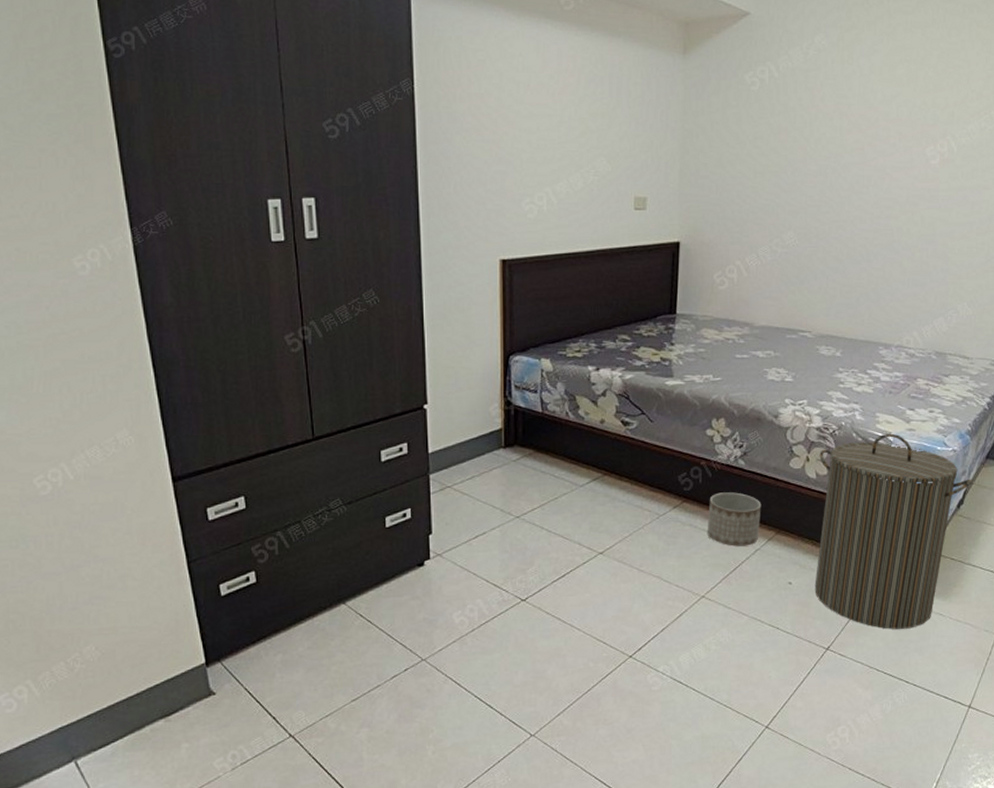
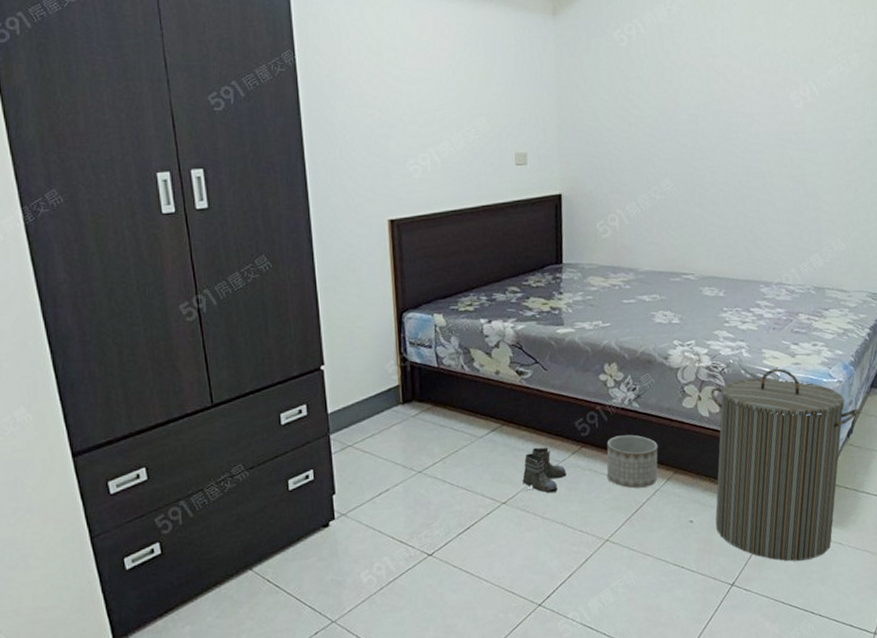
boots: none [621,499,666,546] -> present [522,447,566,494]

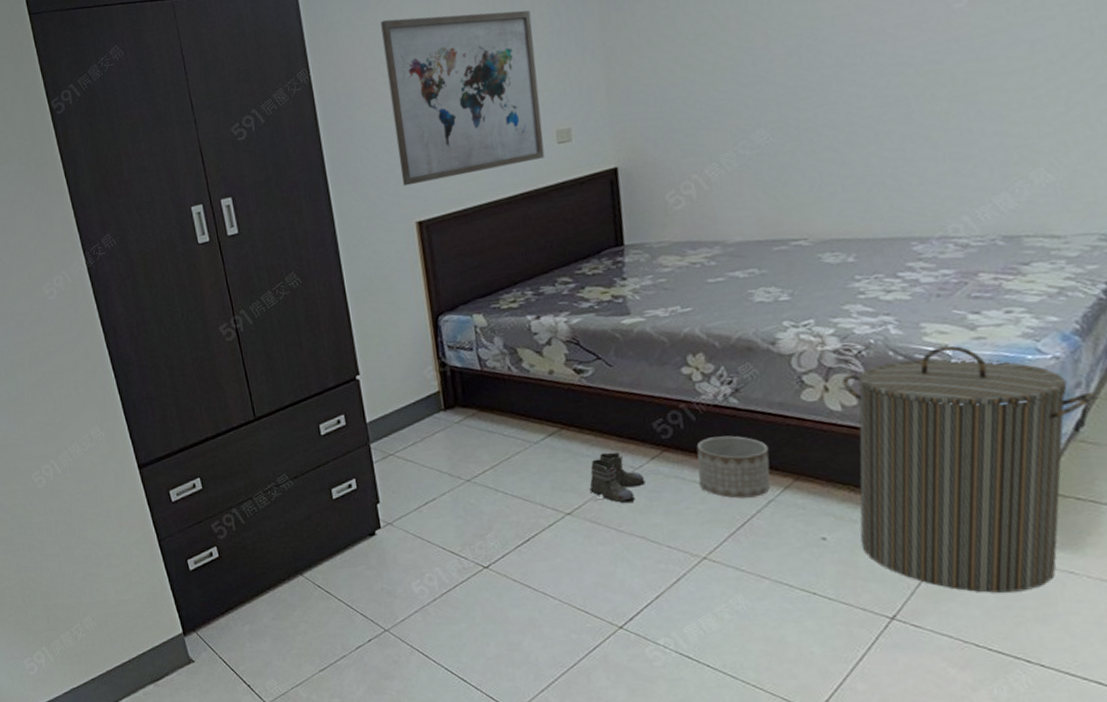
wall art: none [368,19,504,184] -> present [381,10,545,187]

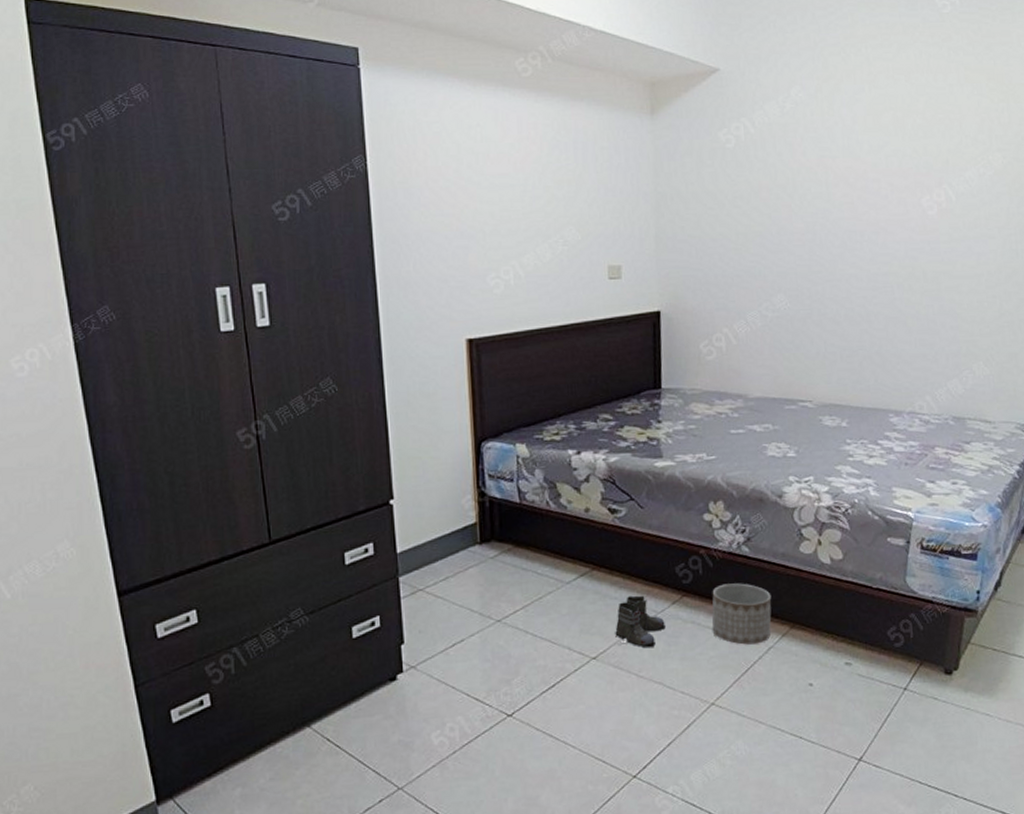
wall art: present [381,10,545,187] -> none [446,121,596,300]
laundry hamper: present [842,345,1096,593] -> none [832,509,1009,734]

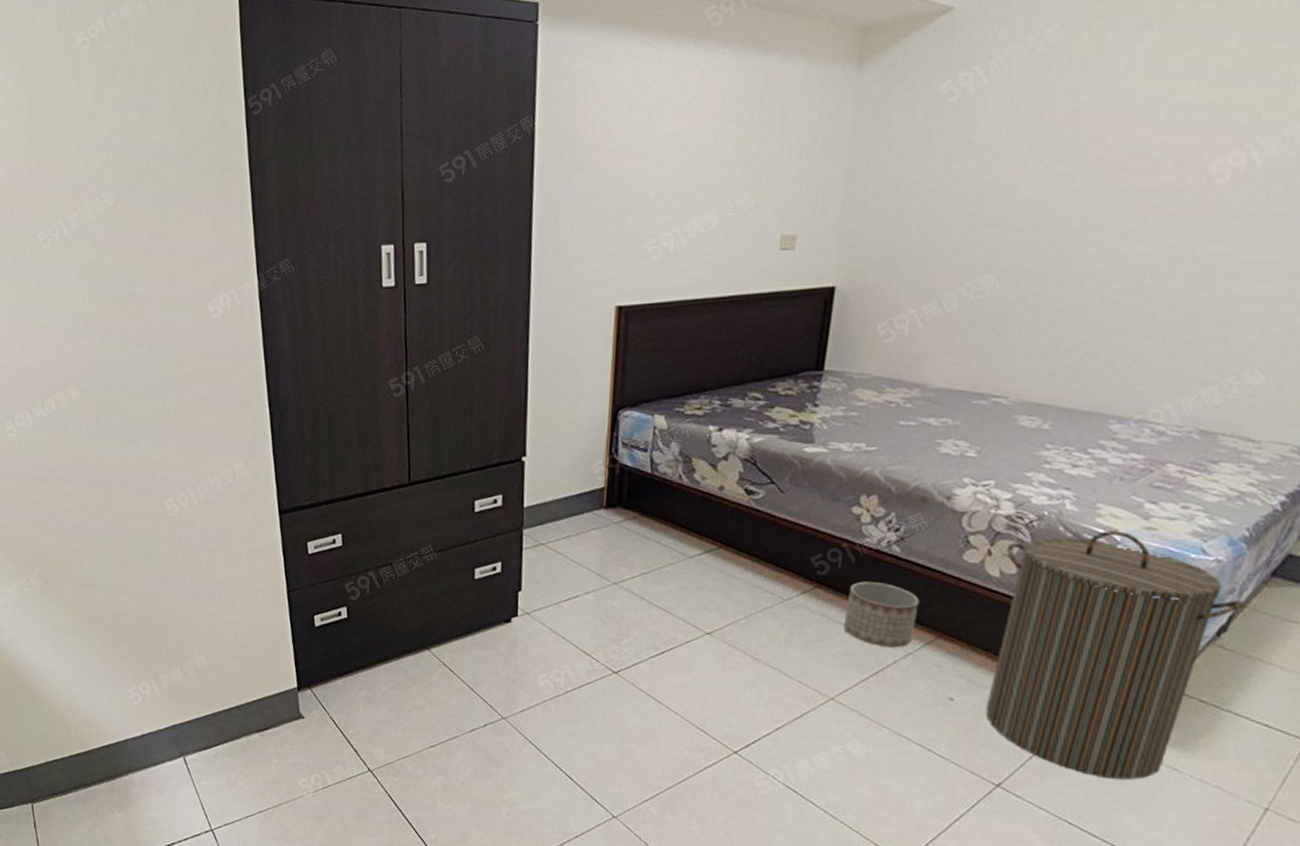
boots: present [615,595,666,649] -> none [734,578,791,633]
laundry hamper: none [832,509,1009,734] -> present [985,530,1246,781]

